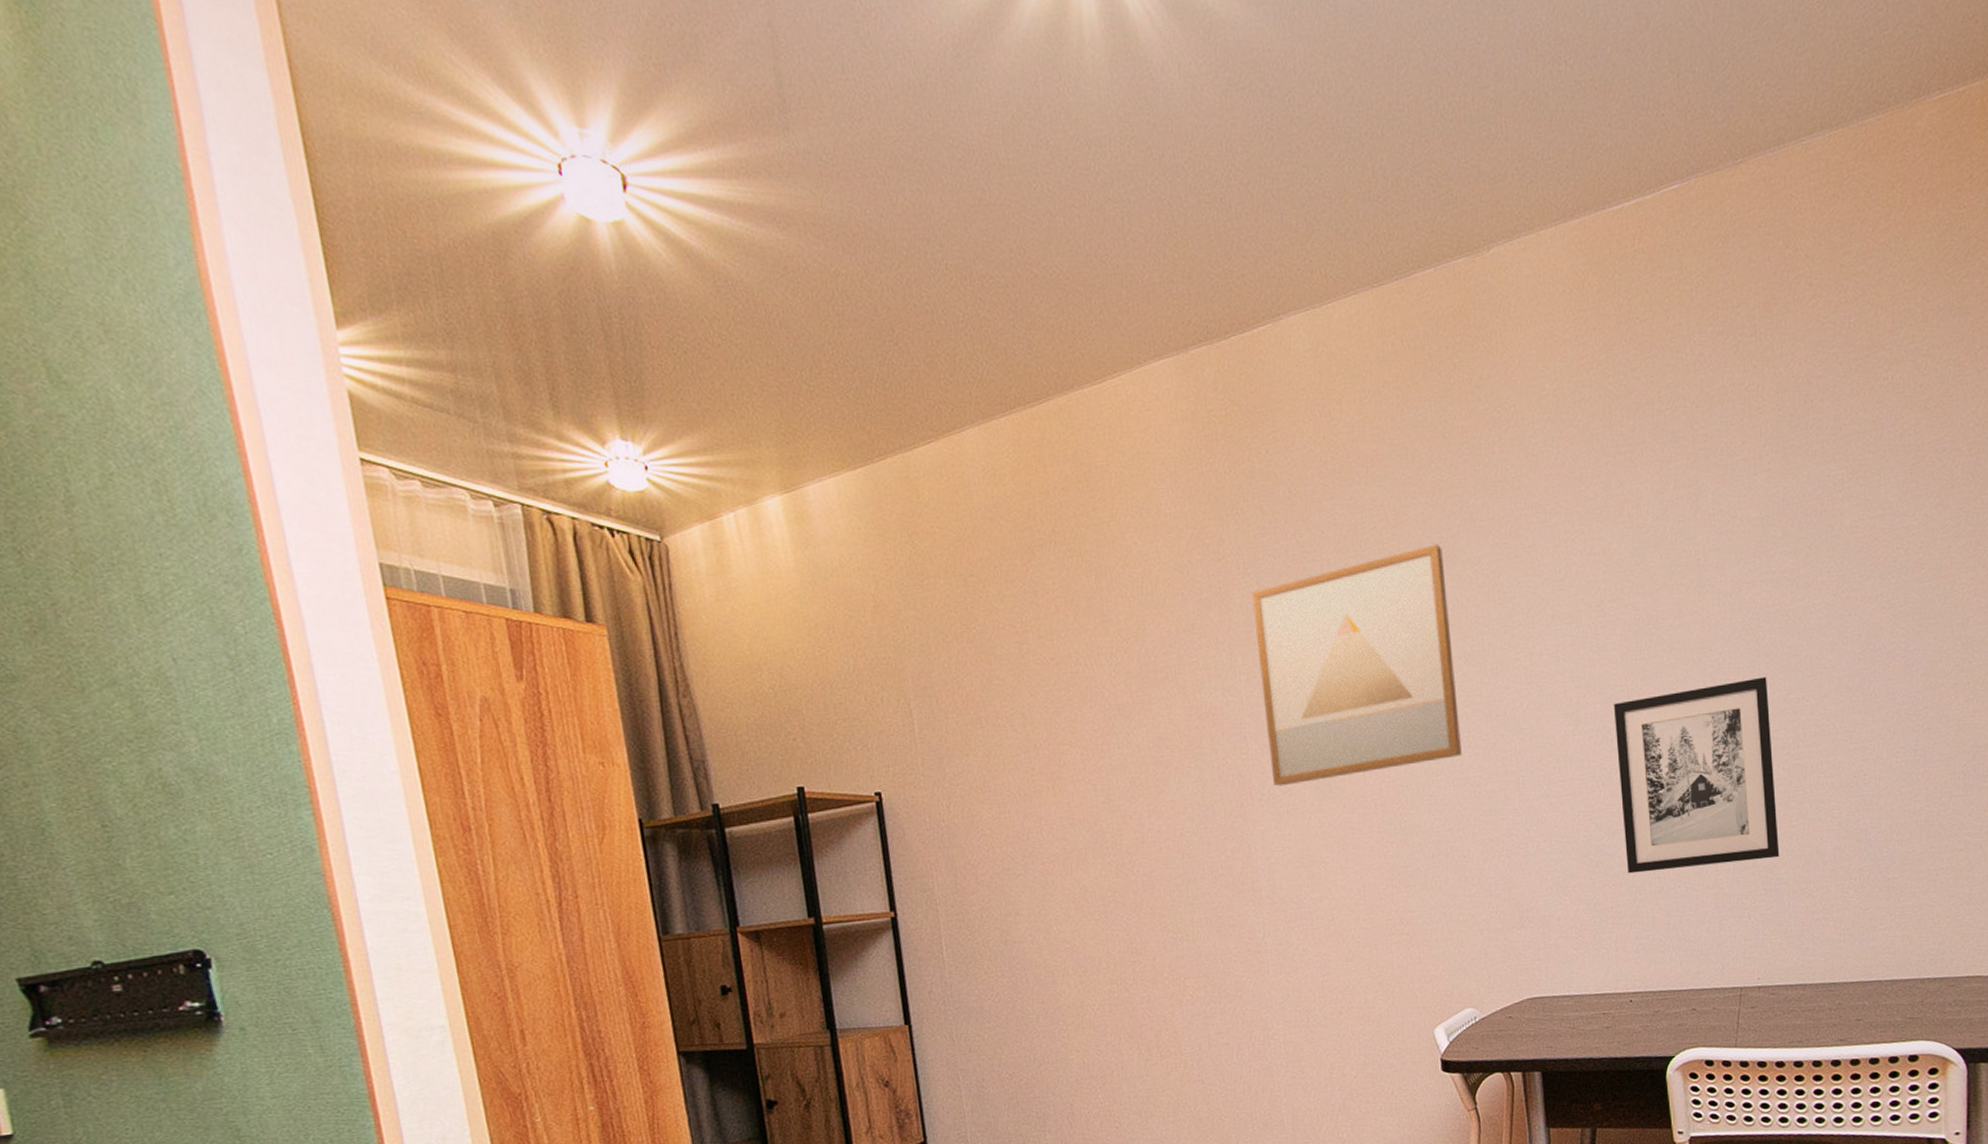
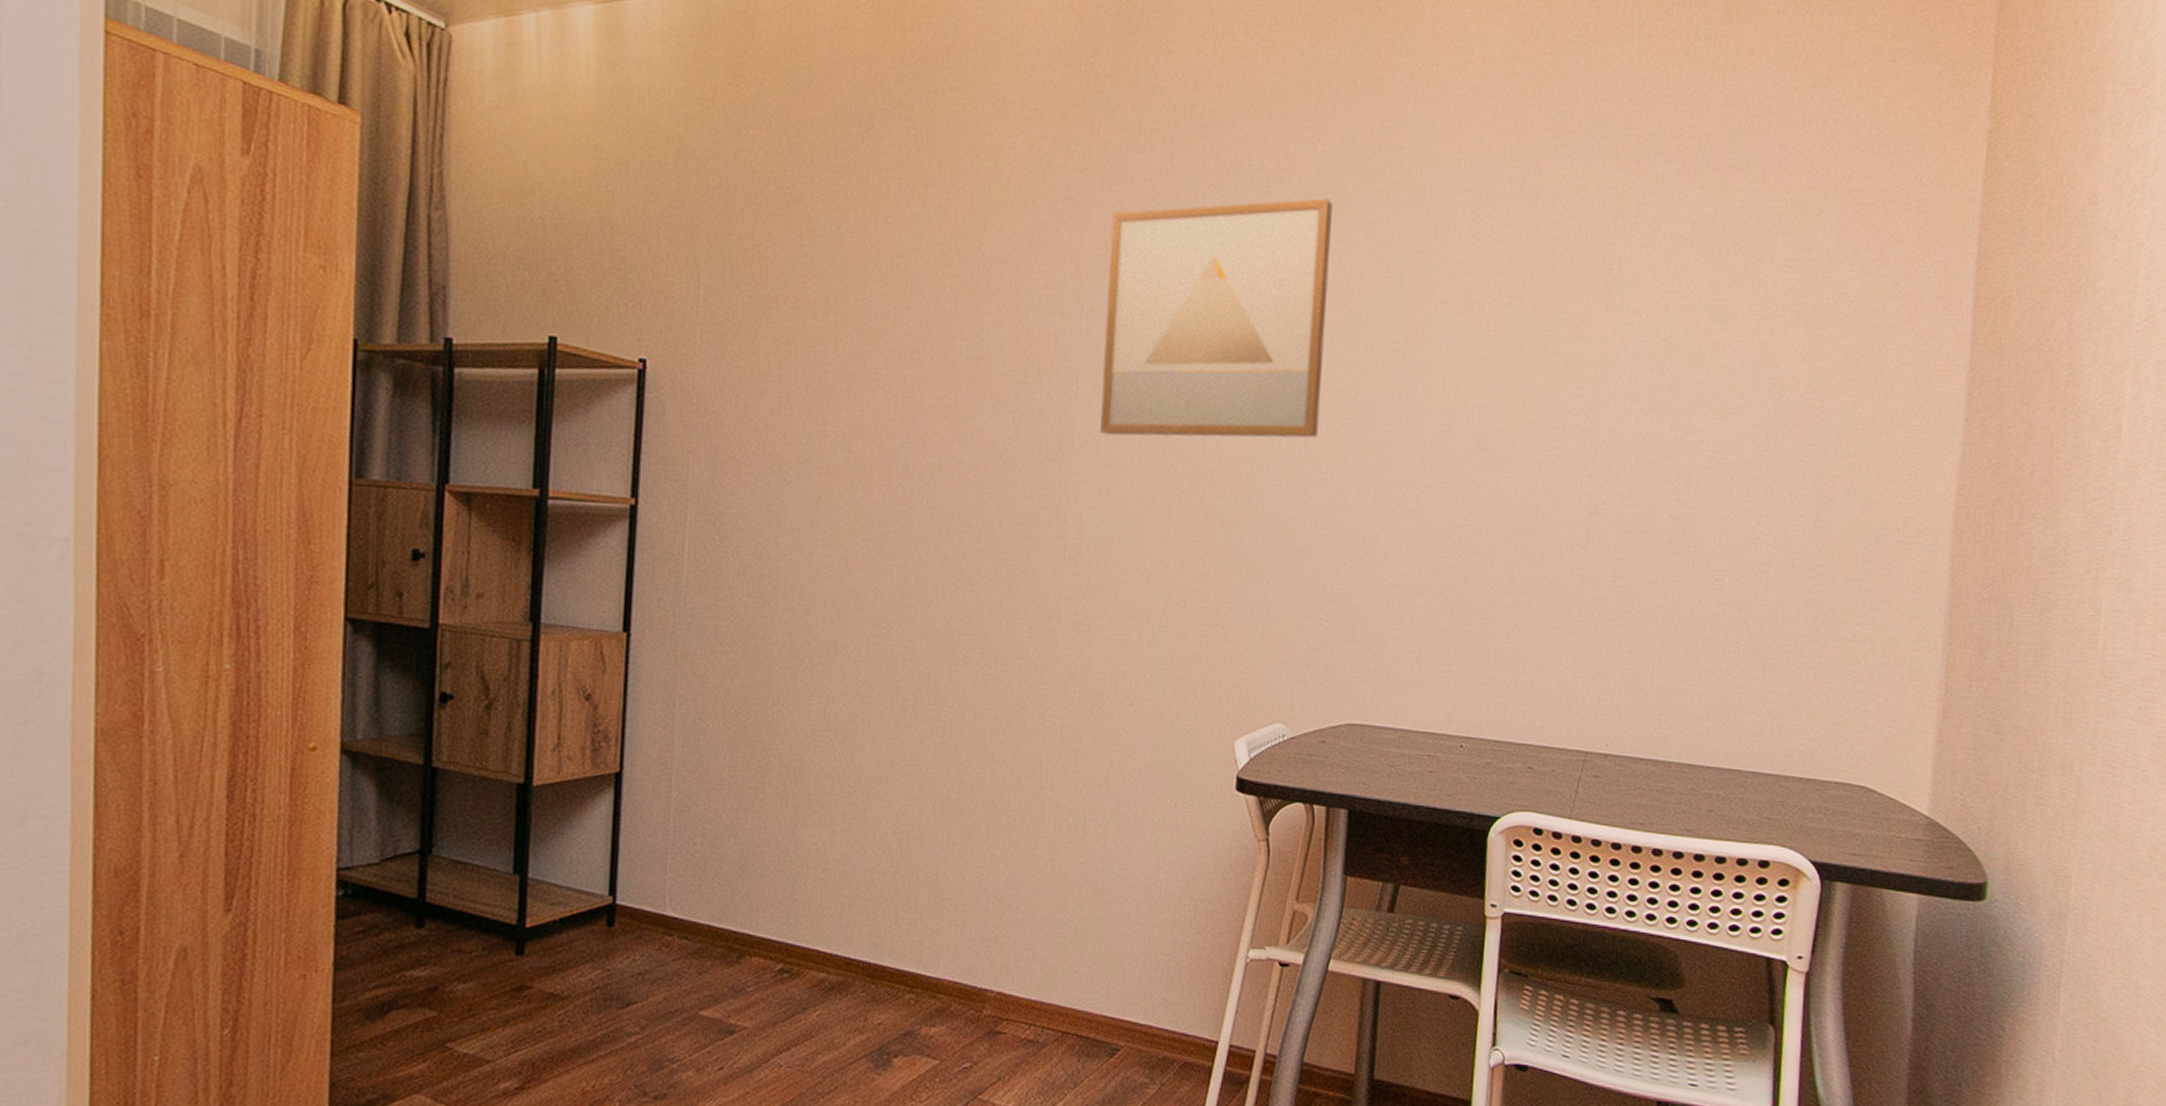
wall art: present [1614,676,1780,874] -> none [1481,409,1667,614]

